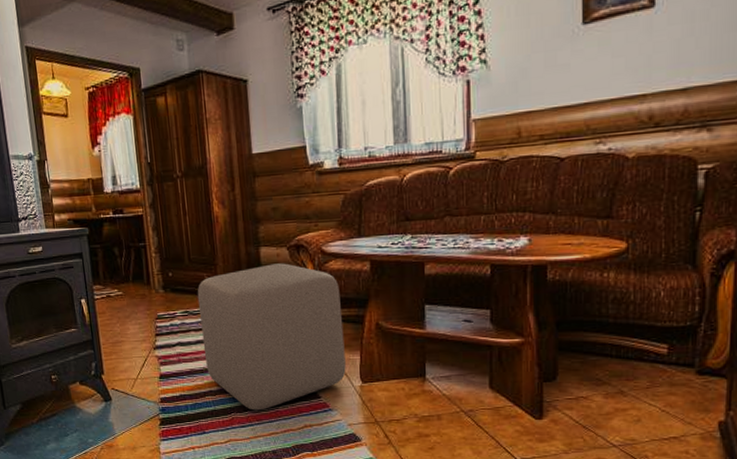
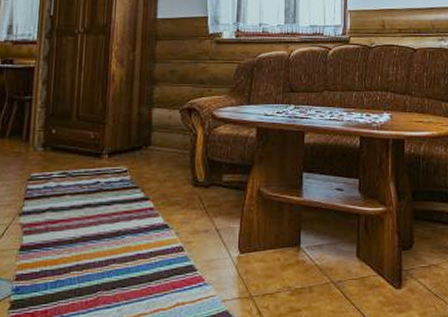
pouf: present [197,263,346,411] -> none [77,126,227,288]

